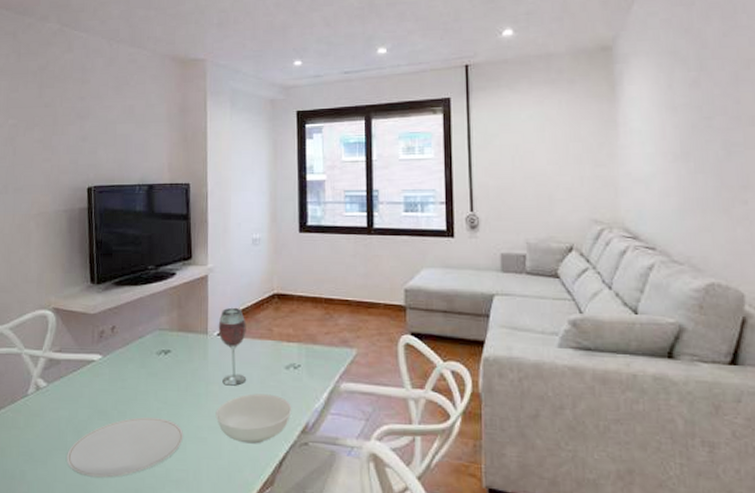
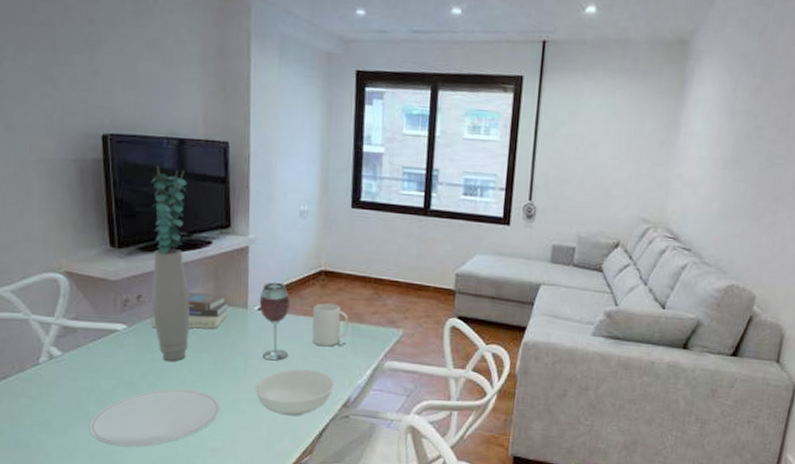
books: none [122,321,191,358] -> present [151,292,229,329]
vase: none [124,208,156,389] -> present [151,164,190,361]
mug: none [267,326,303,370] -> present [312,303,349,347]

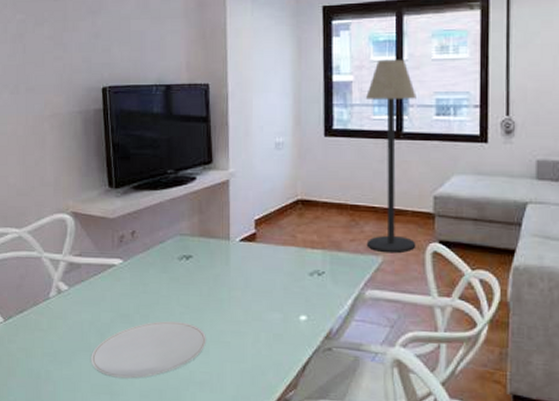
vase: present [151,164,190,361] -> none [143,110,177,294]
books: present [151,292,229,329] -> none [143,227,213,262]
bowl: present [254,369,335,416] -> none [238,299,316,349]
wineglass: present [259,282,290,361] -> none [240,213,269,292]
mug: present [312,303,349,347] -> none [291,232,327,276]
floor lamp: none [388,133,446,327] -> present [365,59,417,253]

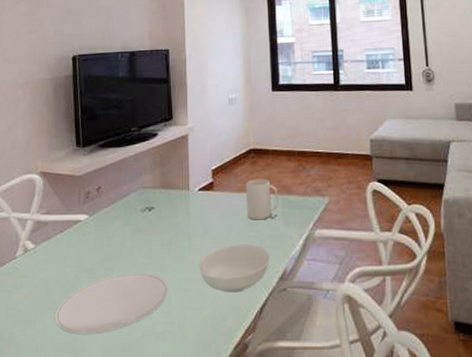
bowl: none [238,299,316,349] -> present [198,244,271,293]
mug: none [291,232,327,276] -> present [245,179,279,220]
floor lamp: present [365,59,417,253] -> none [306,22,357,194]

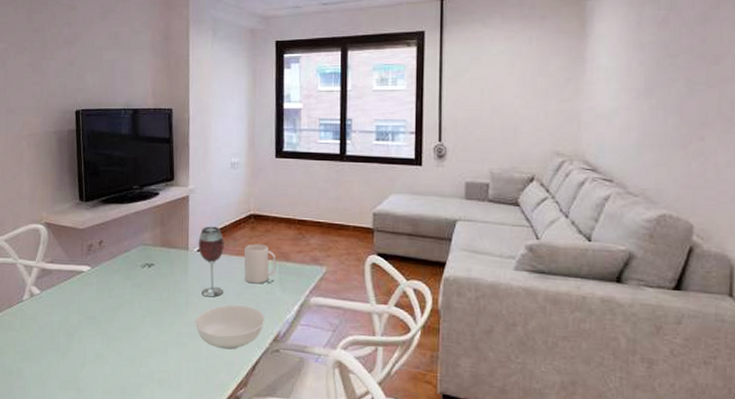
plate: present [55,273,169,334] -> none [59,323,166,376]
wineglass: none [199,163,226,238] -> present [198,226,224,297]

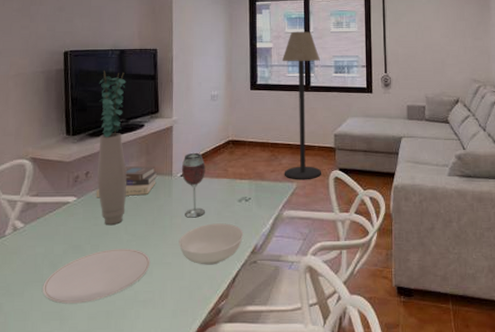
plate: none [59,323,166,376] -> present [42,249,151,304]
books: none [109,237,173,269] -> present [96,166,158,198]
vase: none [111,131,141,298] -> present [97,70,127,225]
mug: present [243,244,277,284] -> none [223,166,253,203]
floor lamp: none [312,89,359,264] -> present [282,31,321,180]

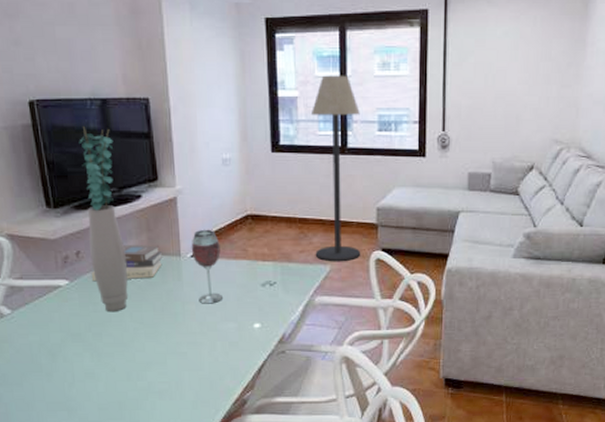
plate: present [42,249,151,304] -> none [43,337,164,394]
bowl: present [178,223,244,265] -> none [194,310,269,355]

